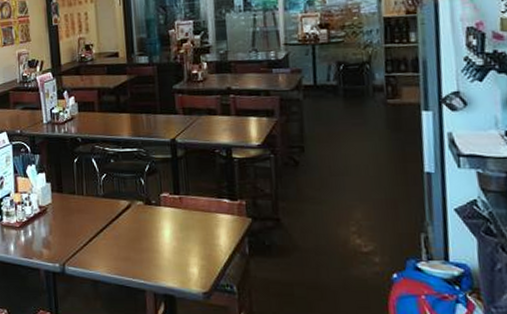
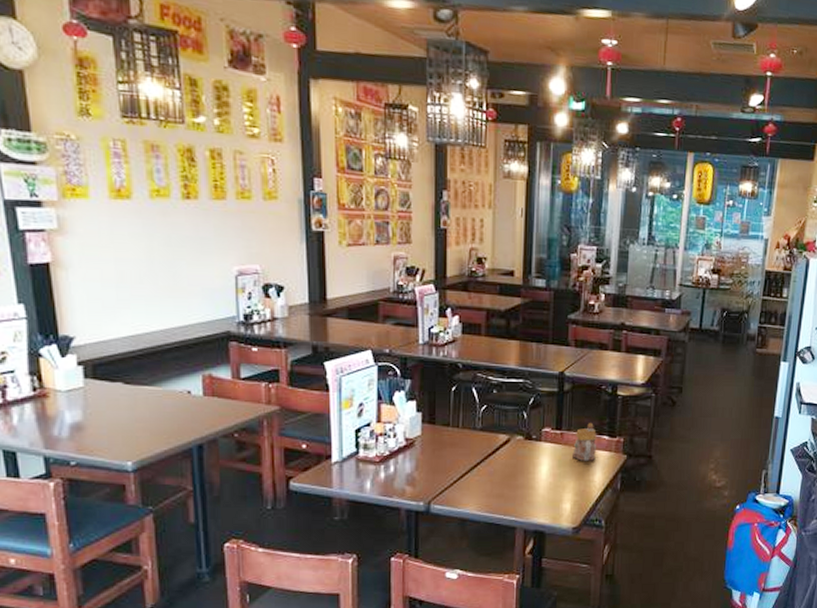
teapot: none [193,187,219,225] -> present [572,423,597,461]

